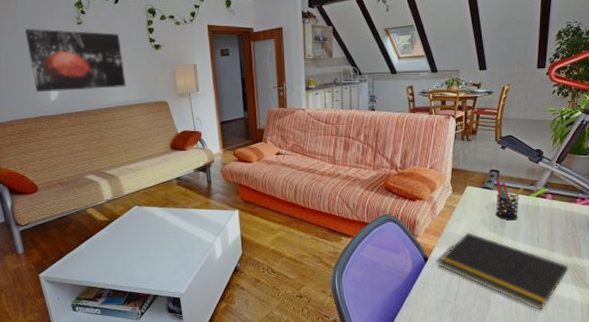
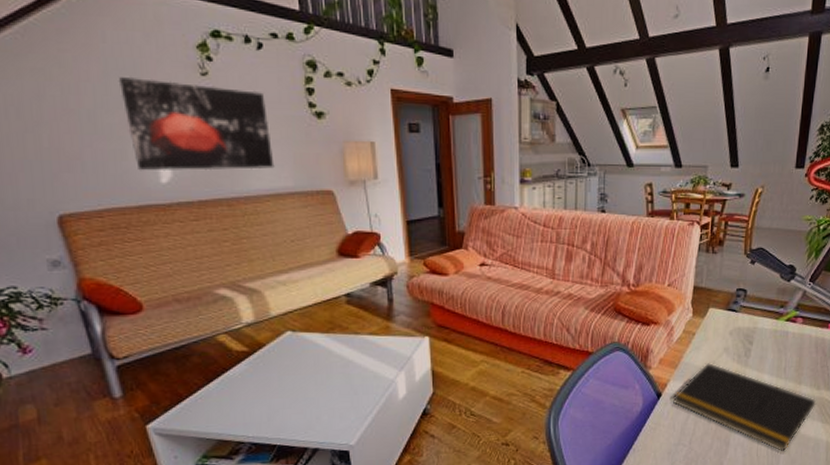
pen holder: present [494,179,523,221] -> none [740,300,772,349]

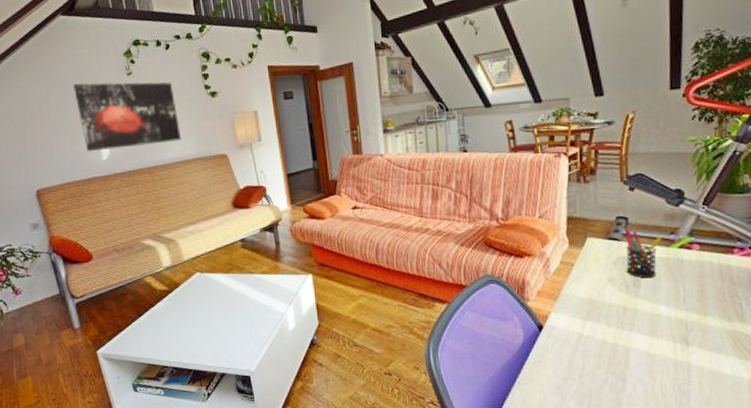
notepad: present [672,362,816,452] -> none [555,293,729,391]
pen holder: none [740,300,772,349] -> present [622,228,661,279]

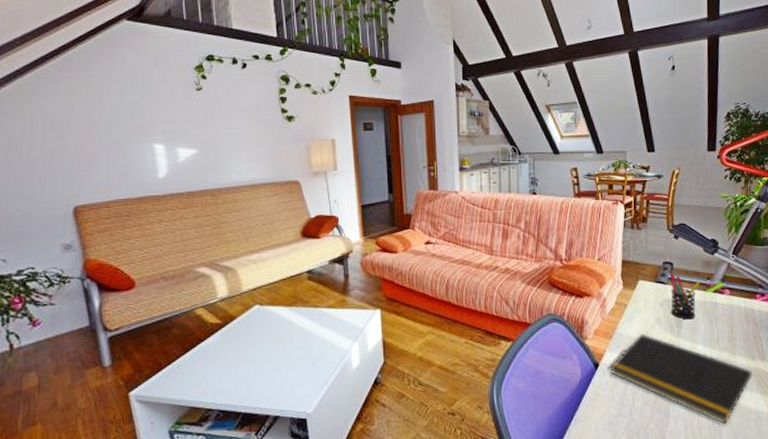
wall art: present [72,81,182,152] -> none [131,94,252,169]
notepad: none [555,293,729,391] -> present [609,332,753,425]

